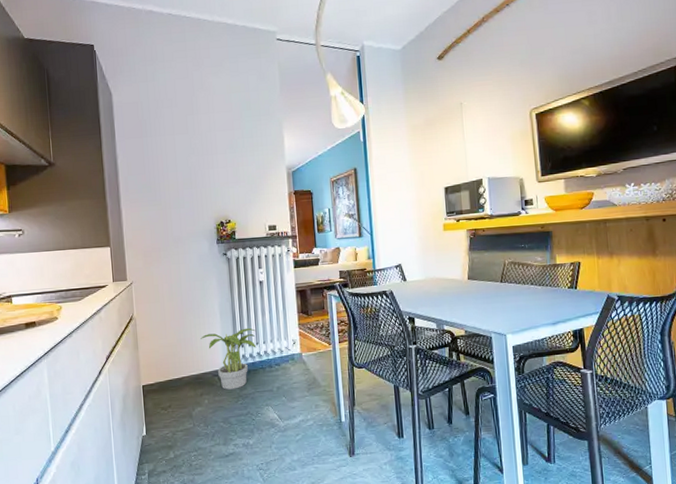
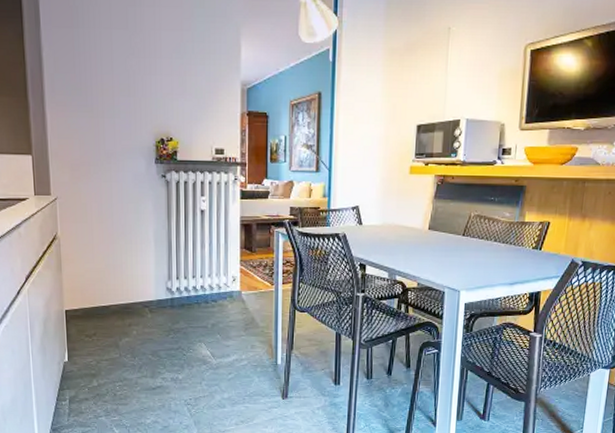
potted plant: present [201,328,257,390] -> none [132,259,193,322]

